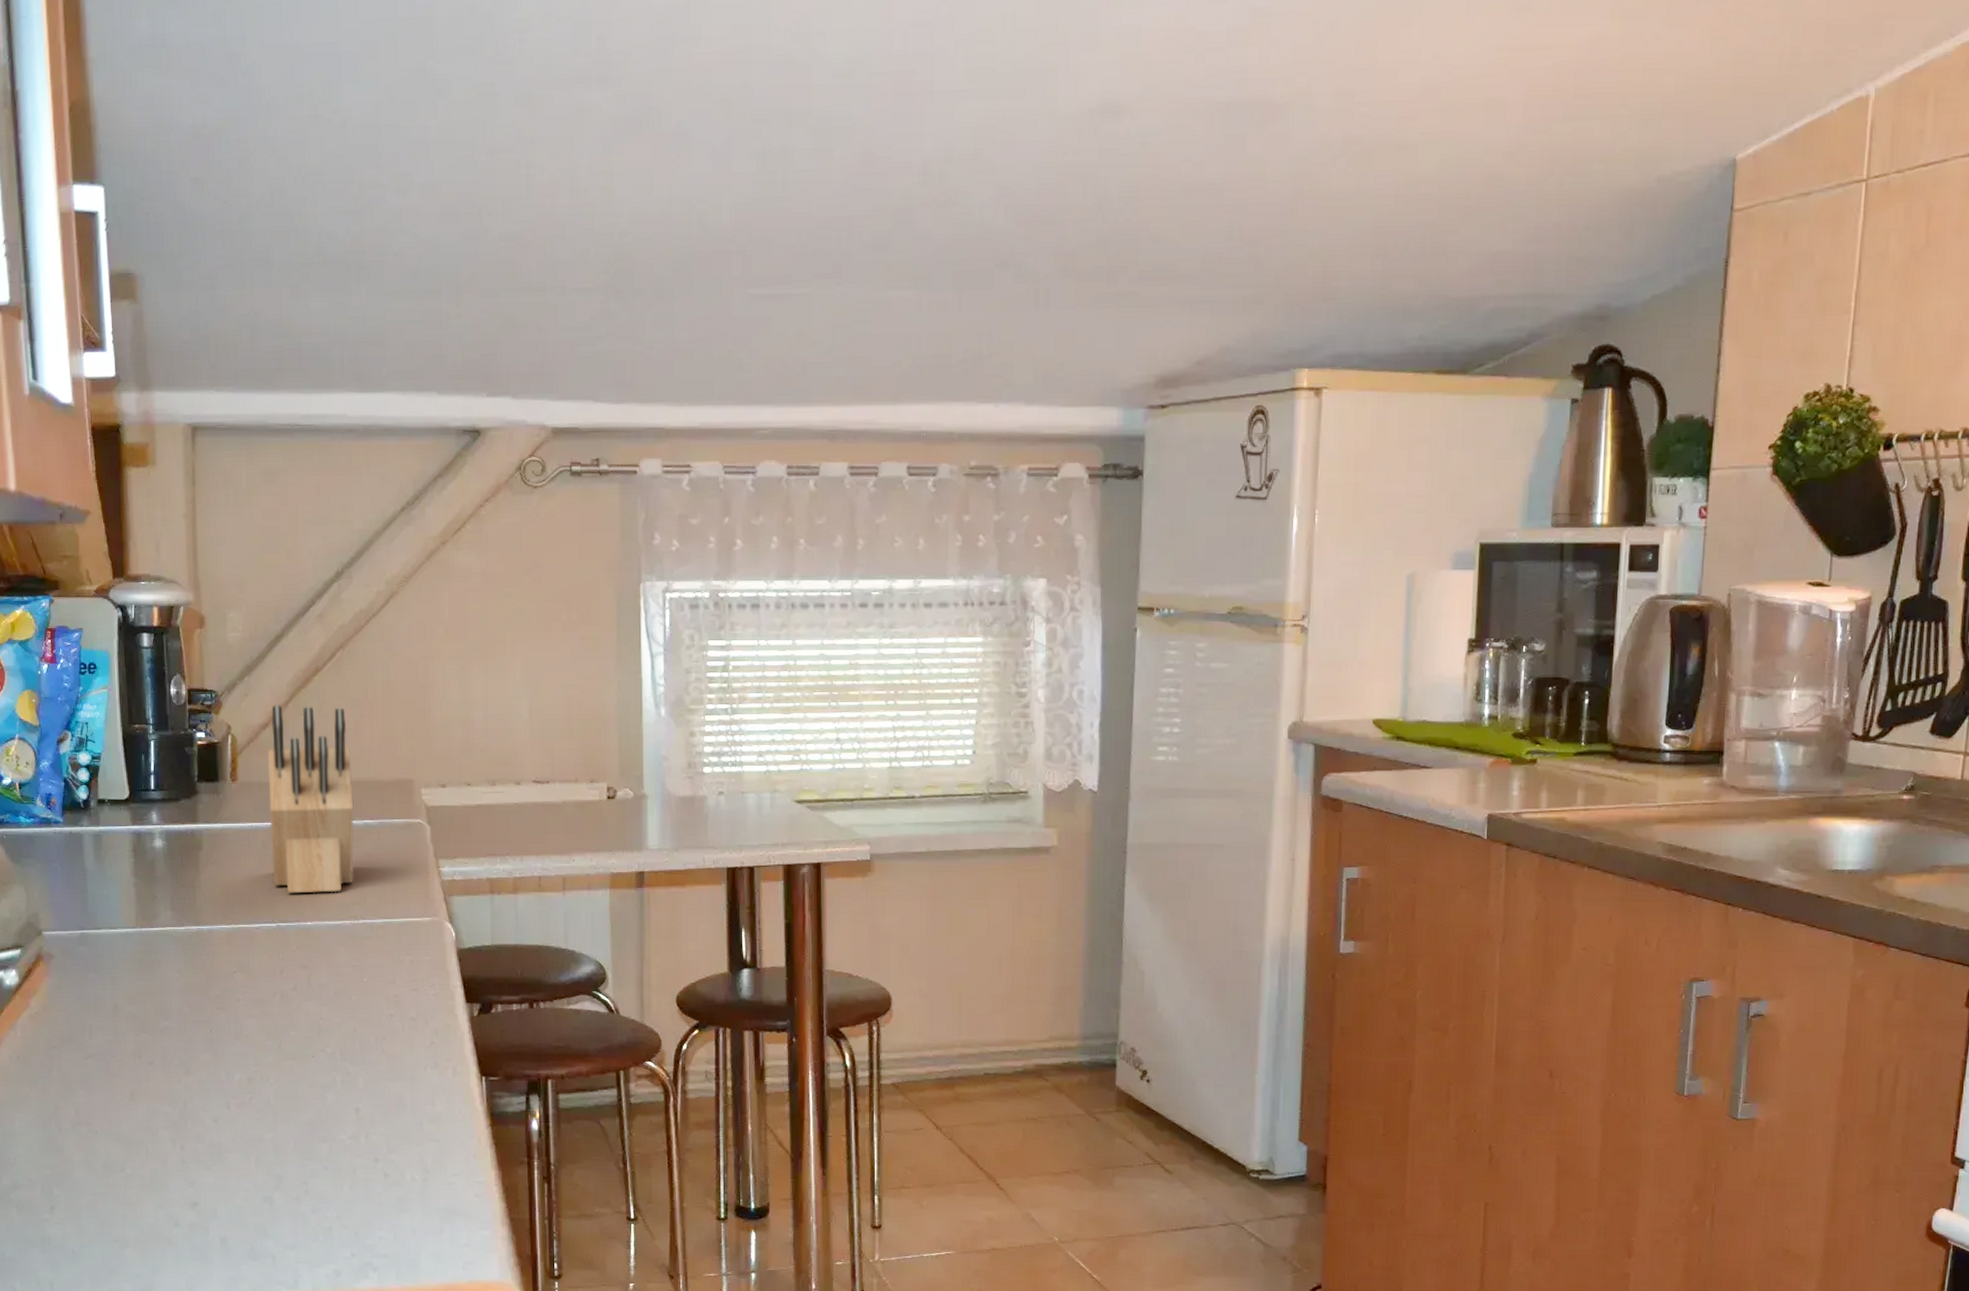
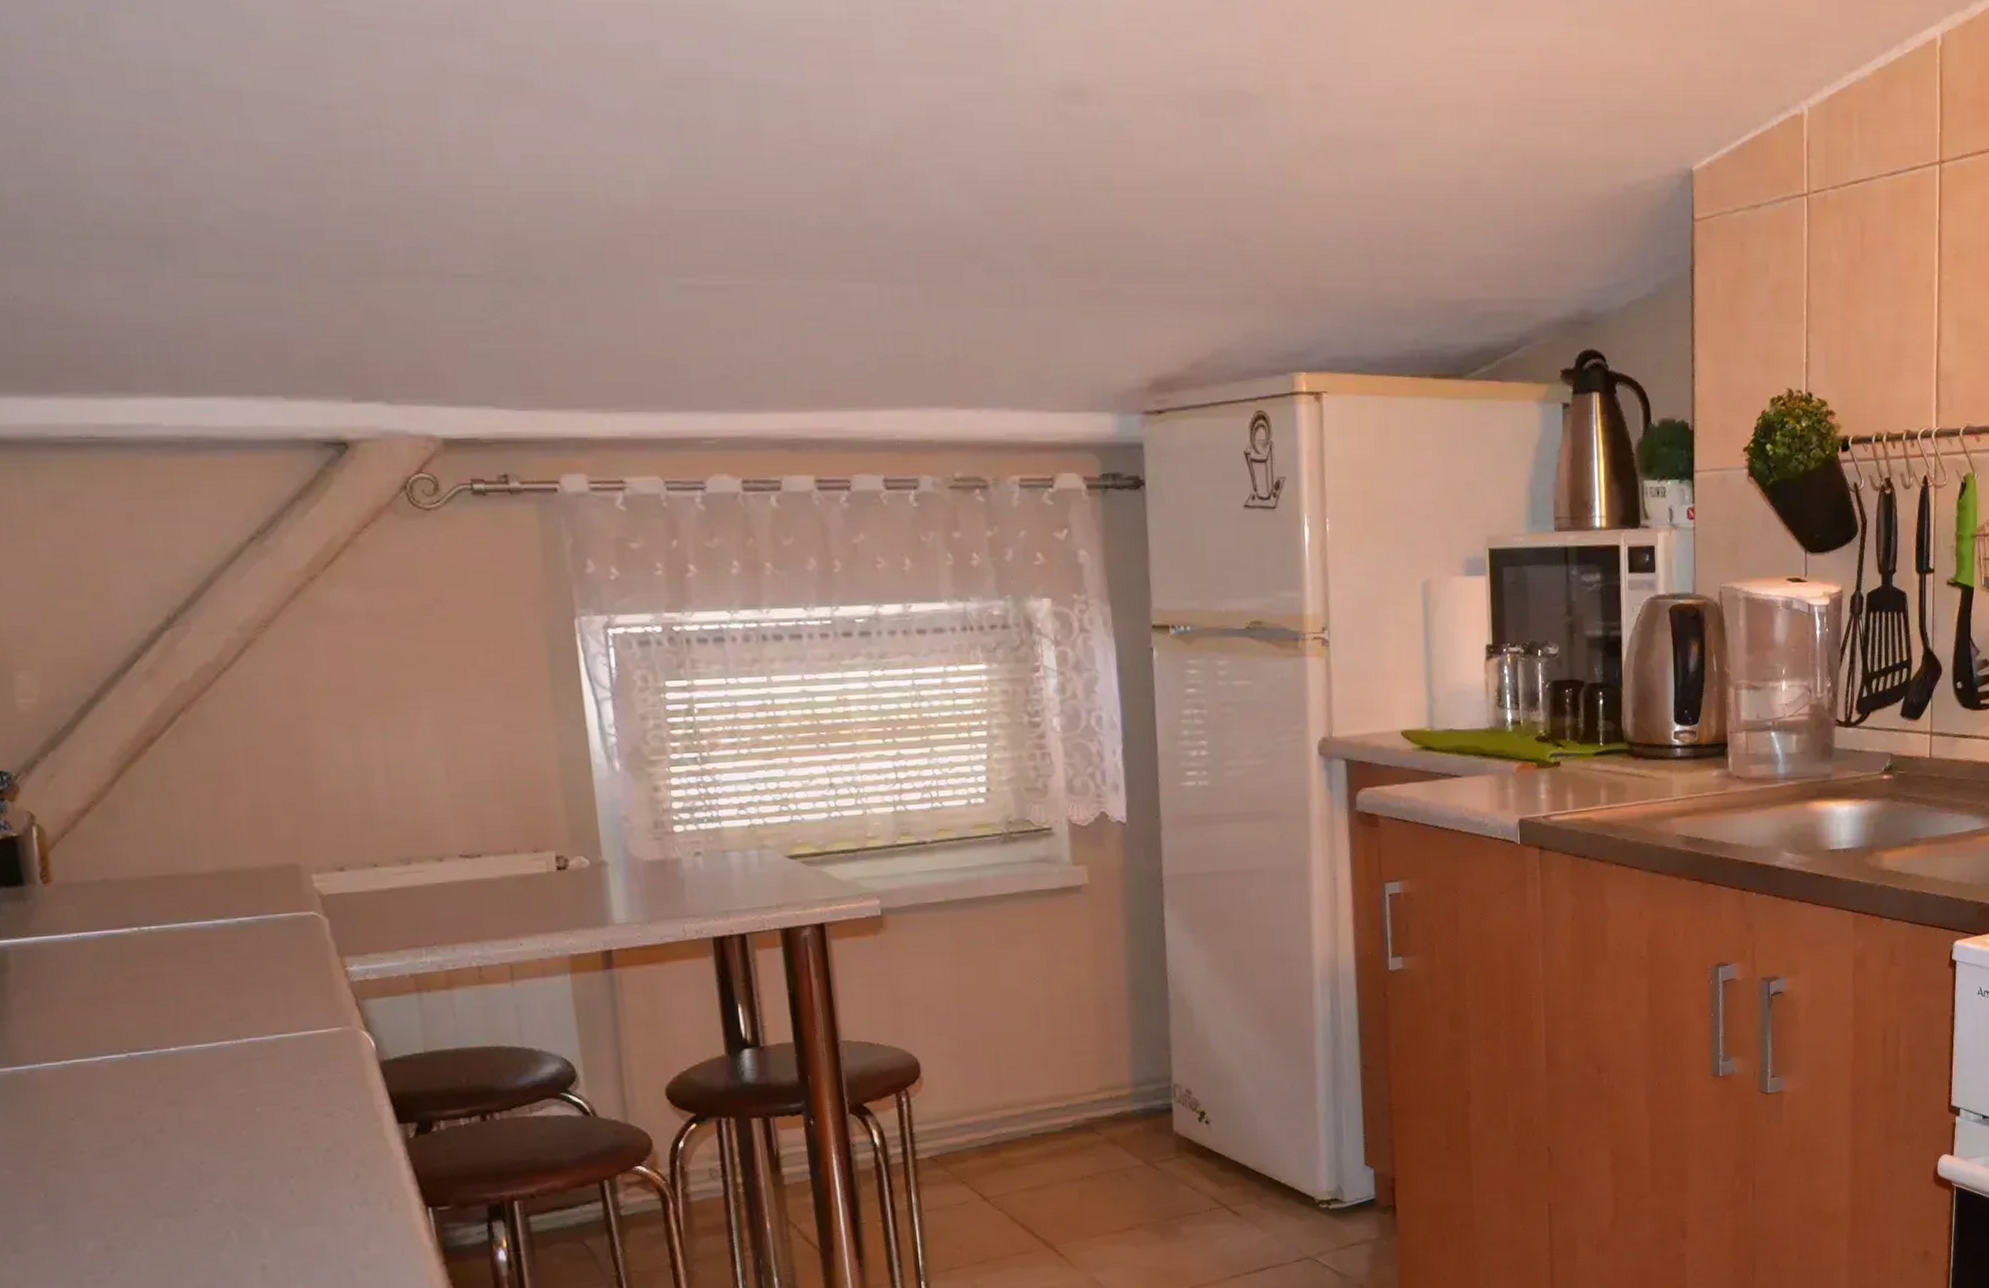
knife block: present [268,705,355,894] -> none [91,783,230,1015]

